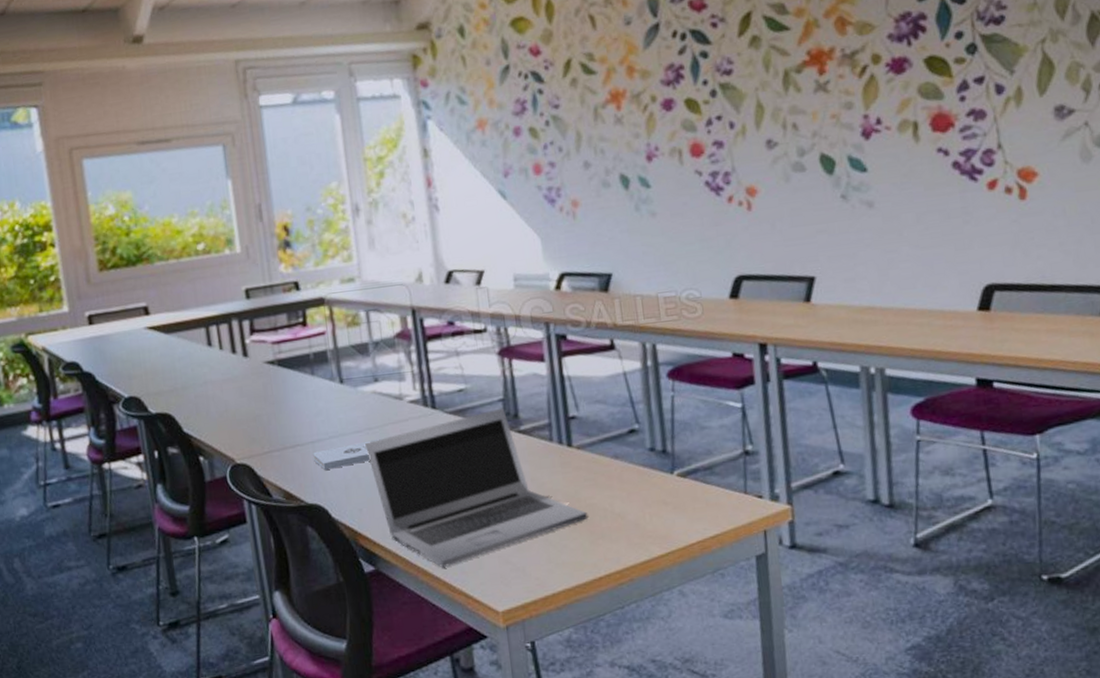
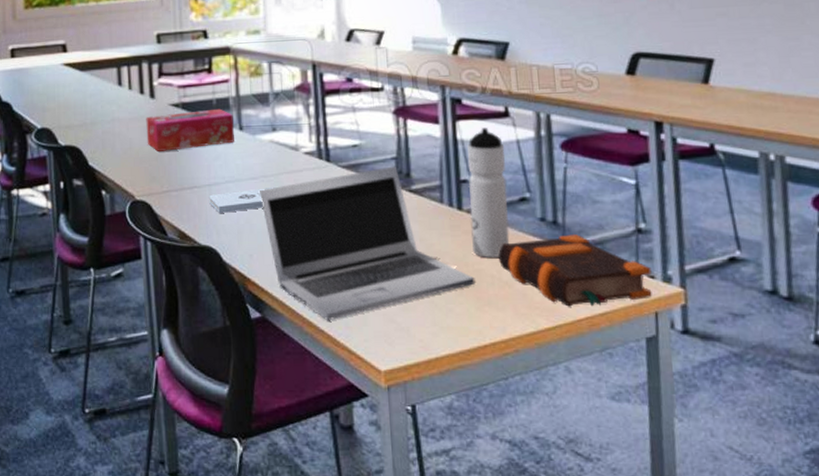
tissue box: none [240,362,335,412] -> present [146,108,234,151]
water bottle: none [574,362,621,492] -> present [467,128,510,257]
bible: none [610,461,761,533] -> present [498,234,652,307]

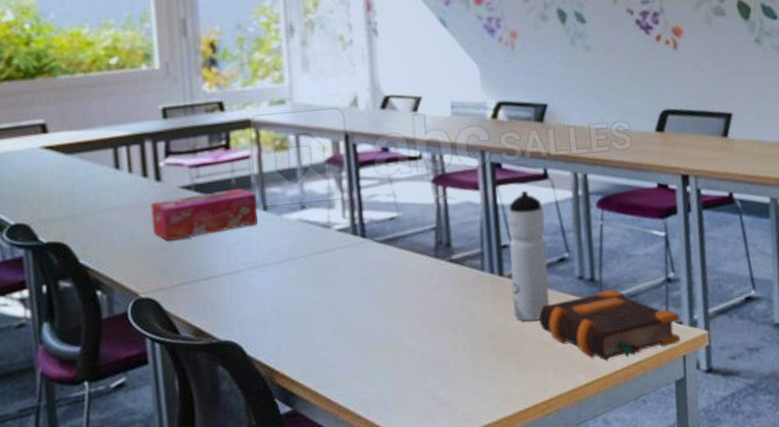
notepad: present [209,186,276,213] -> none [229,268,306,303]
laptop: present [260,166,475,321] -> none [288,236,517,406]

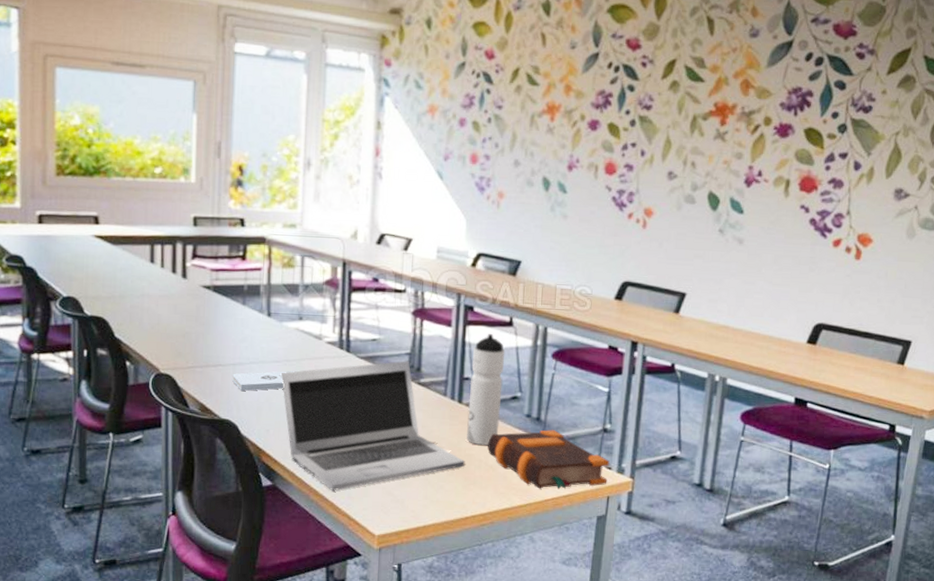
tissue box: present [151,188,258,241] -> none [175,294,263,330]
notepad: none [229,268,306,303] -> present [232,370,297,391]
laptop: none [288,236,517,406] -> present [281,361,465,492]

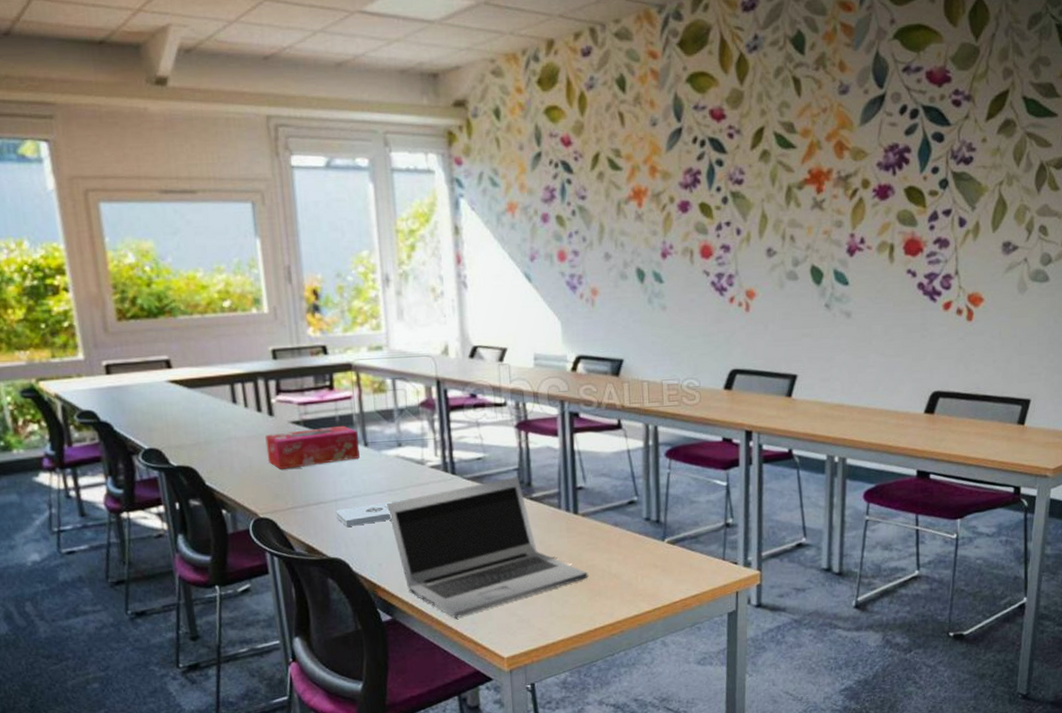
tissue box: none [175,294,263,330] -> present [265,425,360,469]
water bottle: present [467,334,505,445] -> none [583,439,619,555]
bible: present [488,430,610,489] -> none [609,531,735,592]

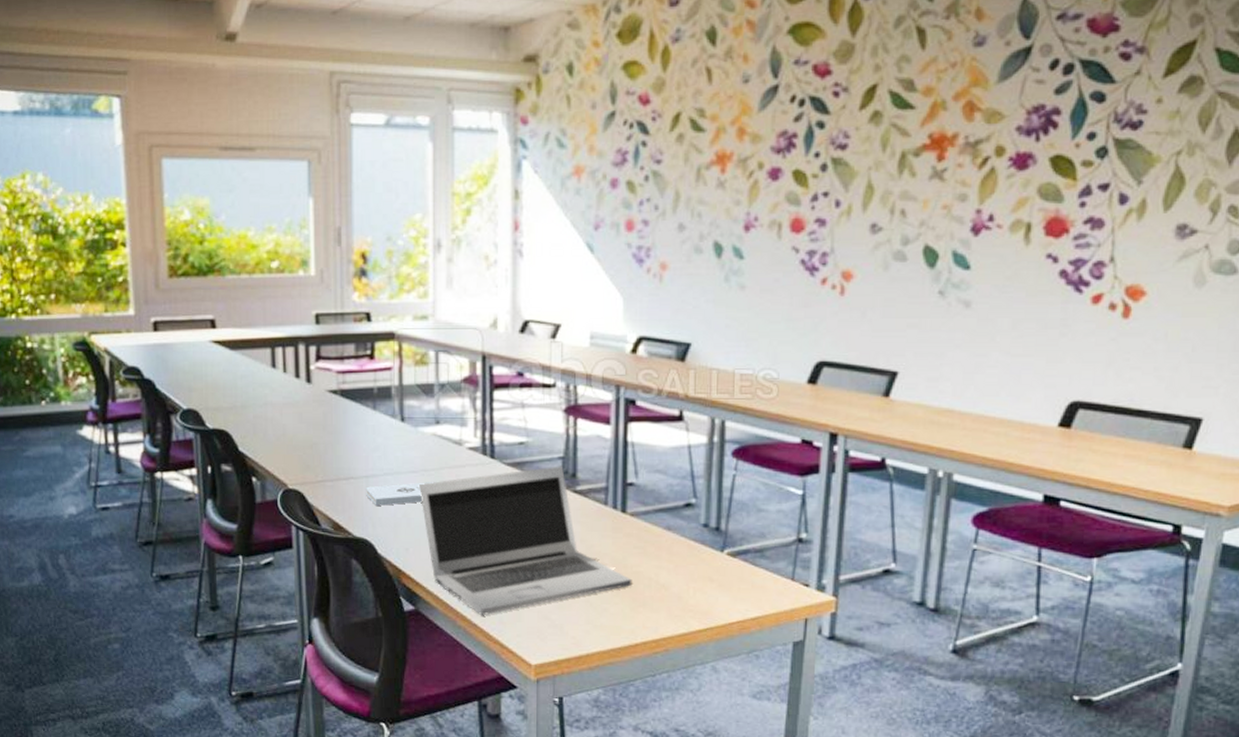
tissue box: present [265,425,360,469] -> none [301,397,395,440]

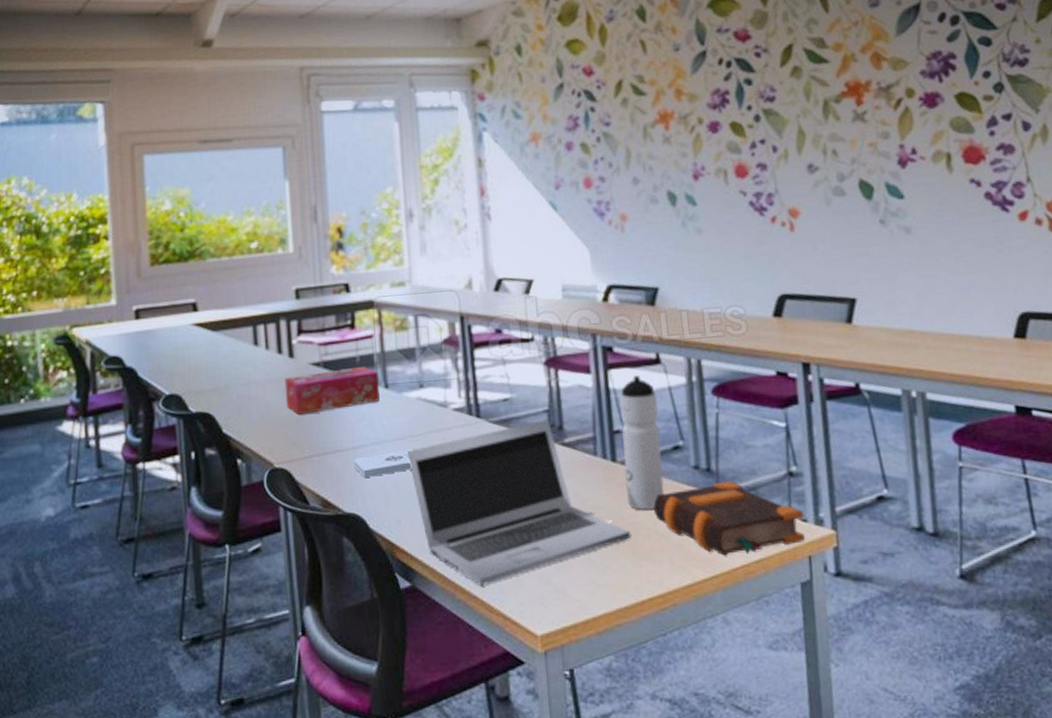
tissue box: none [301,397,395,440] -> present [285,366,380,414]
water bottle: none [633,431,675,561] -> present [620,376,665,510]
bible: none [658,541,807,611] -> present [653,481,805,556]

